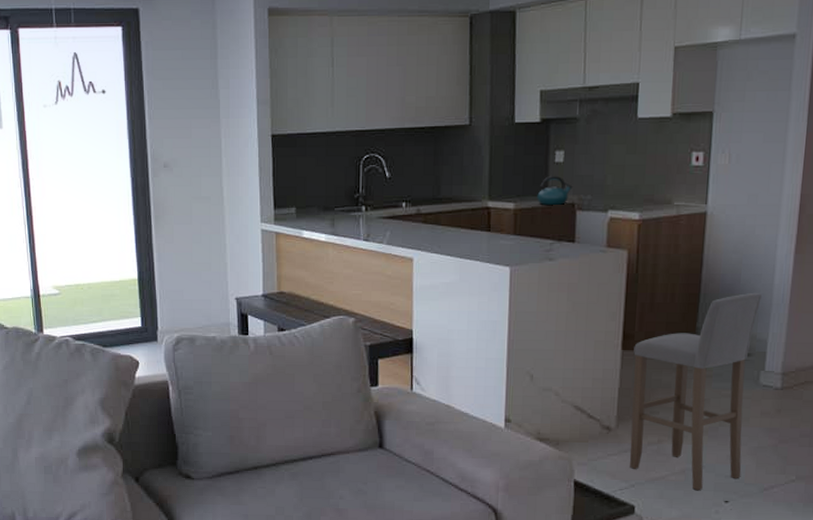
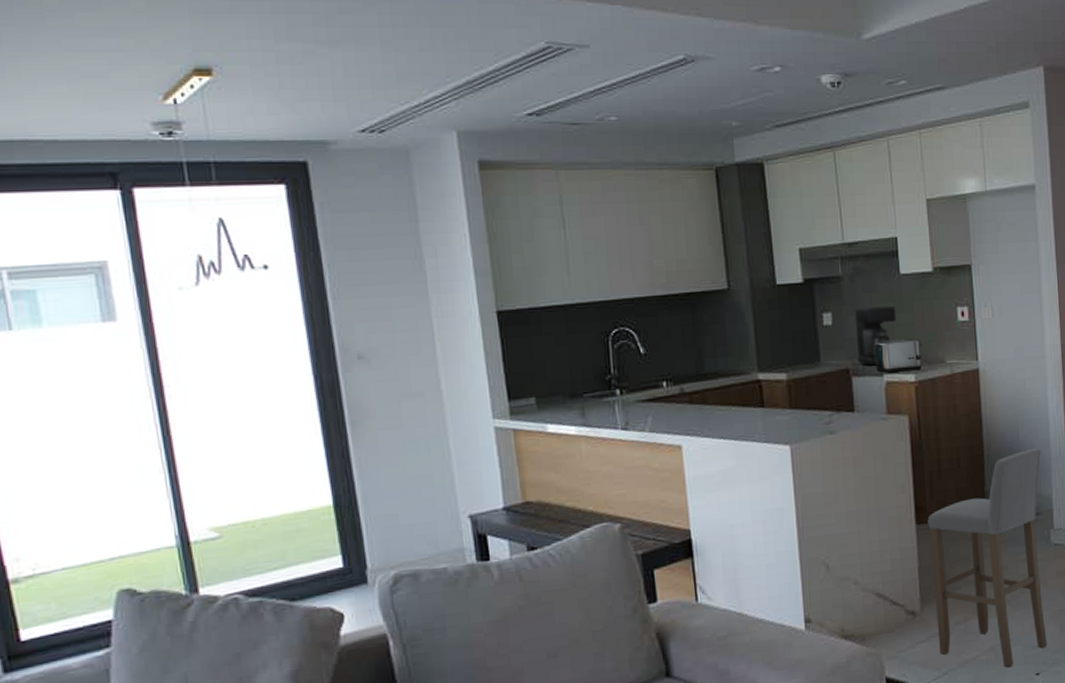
kettle: present [537,175,573,205] -> none [809,339,845,373]
coffee maker: none [584,146,629,202] -> present [855,304,897,366]
toaster: none [601,178,651,211] -> present [874,338,922,374]

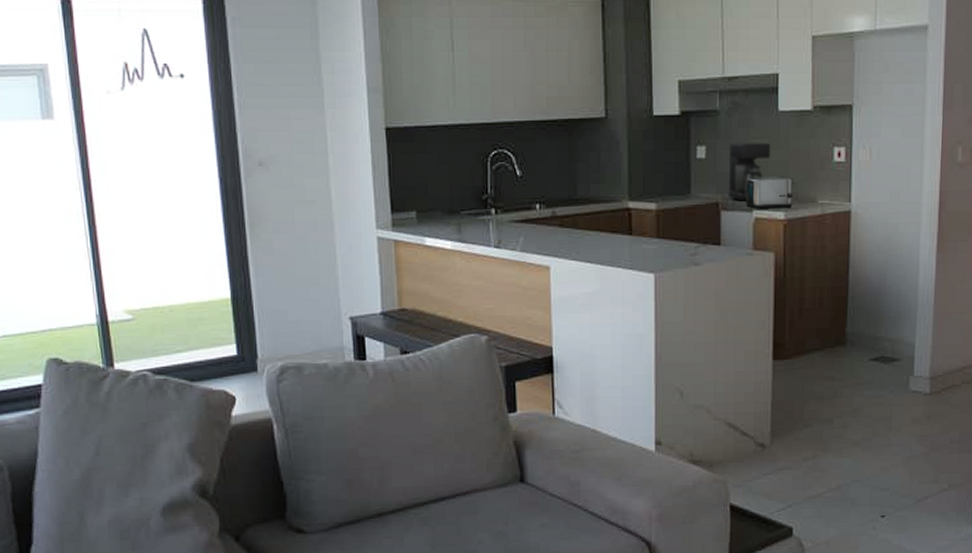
bar stool: present [927,448,1047,668] -> none [785,294,907,507]

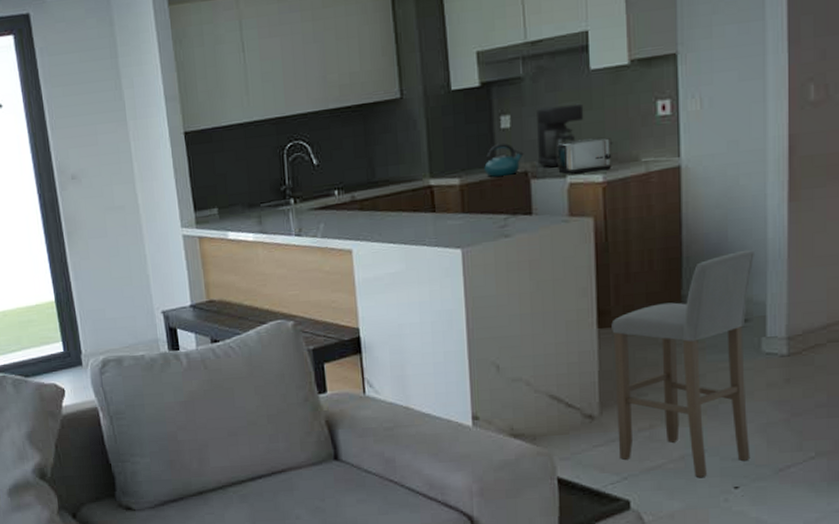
kettle: none [679,172,716,205] -> present [484,143,524,177]
bar stool: none [785,294,907,507] -> present [611,249,754,478]

